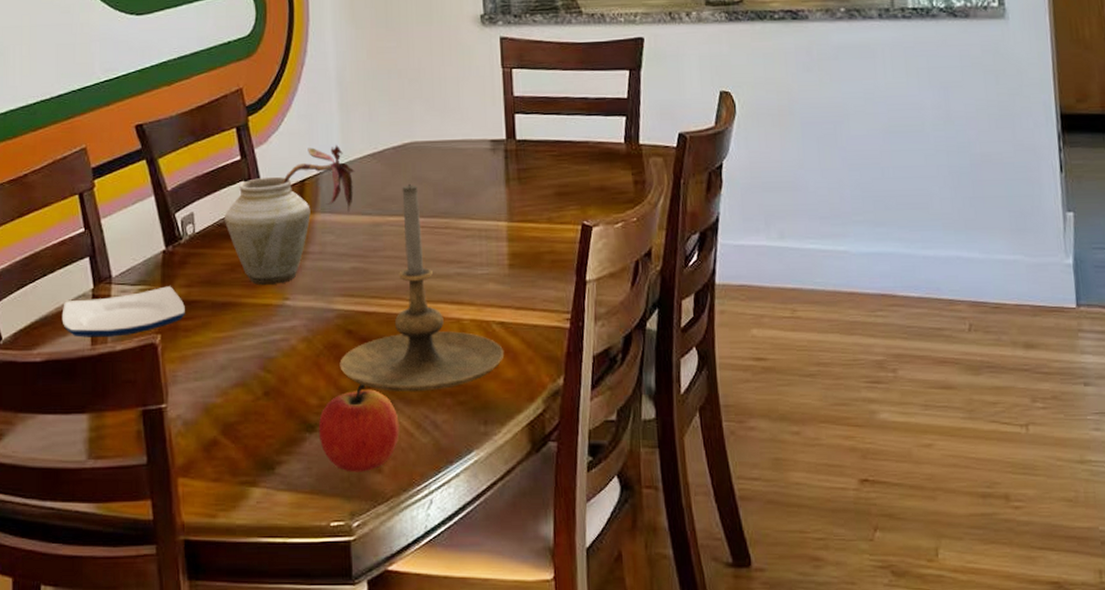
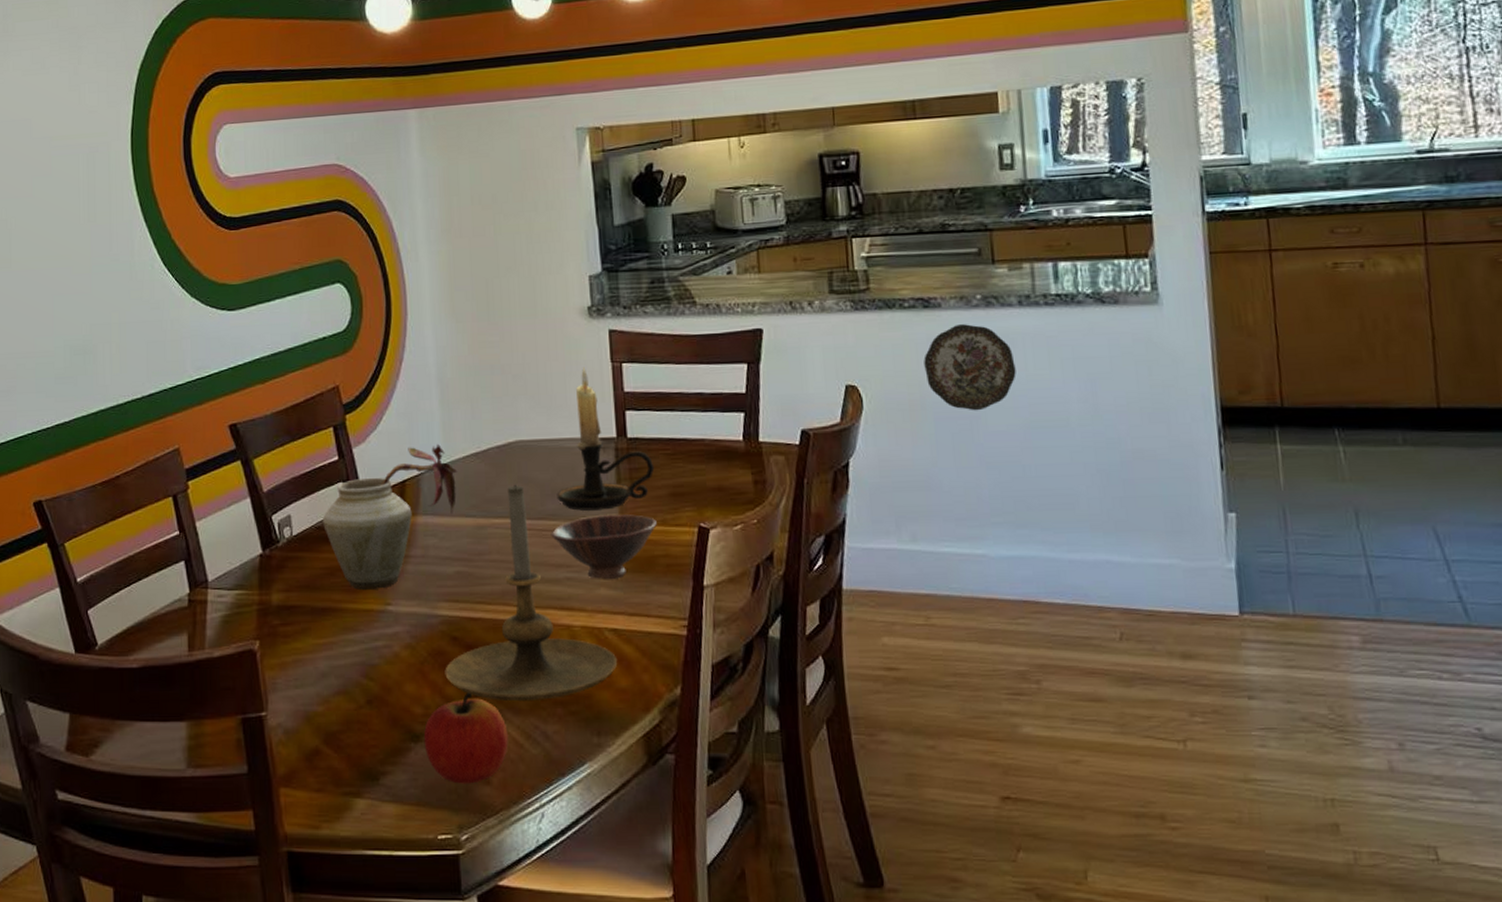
plate: present [62,286,185,337] -> none [157,591,284,643]
bowl: none [442,213,543,275] -> present [550,514,657,579]
candle holder: none [449,72,542,209] -> present [556,367,655,511]
decorative plate: none [792,35,876,117] -> present [924,324,1016,411]

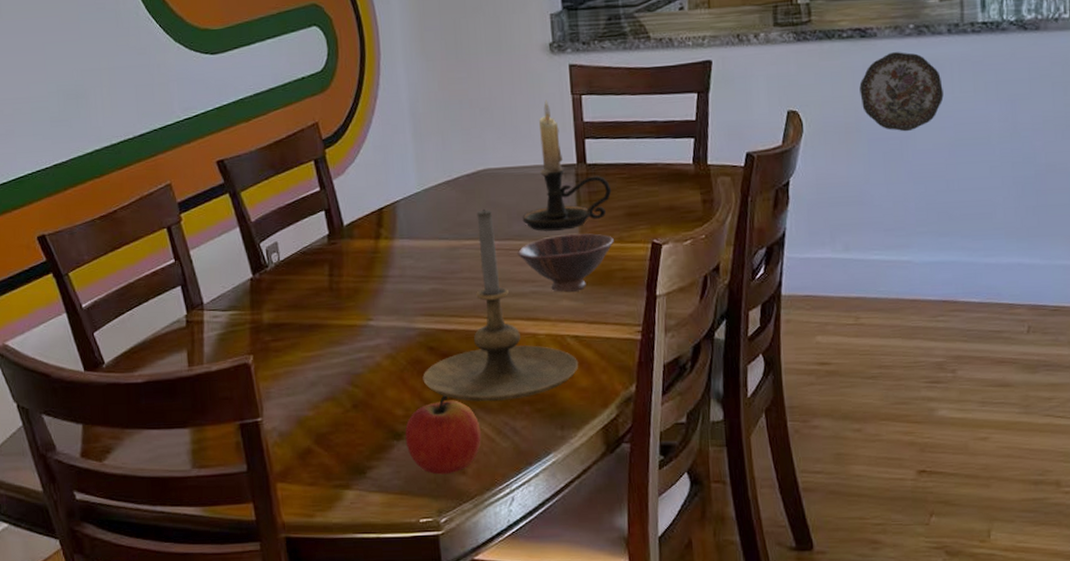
vase: present [323,443,458,590] -> none [307,173,431,308]

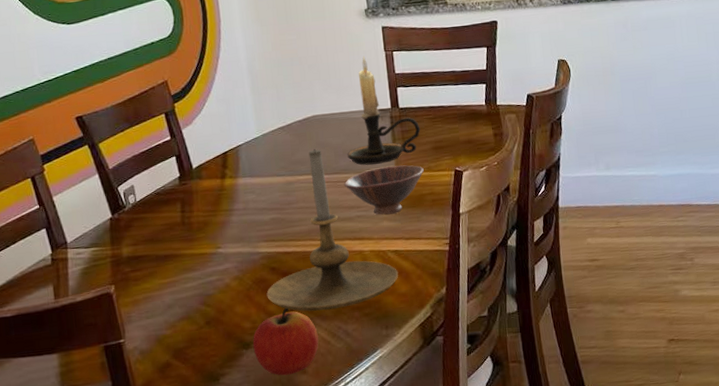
decorative plate: present [859,52,944,132] -> none [612,11,676,74]

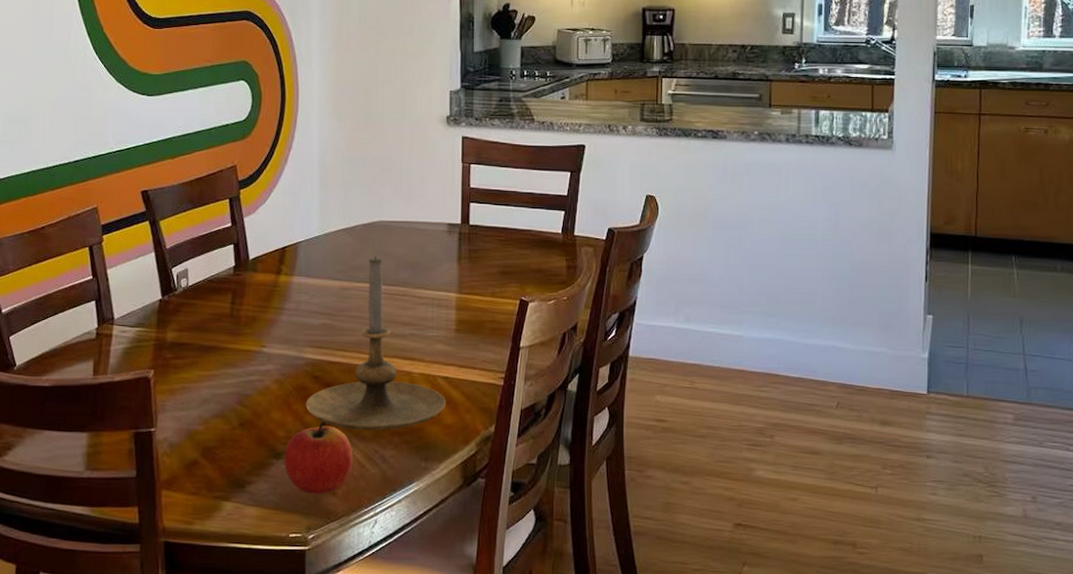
bowl: present [344,165,424,215] -> none [401,286,487,337]
candle holder: present [347,56,421,165] -> none [408,165,489,281]

